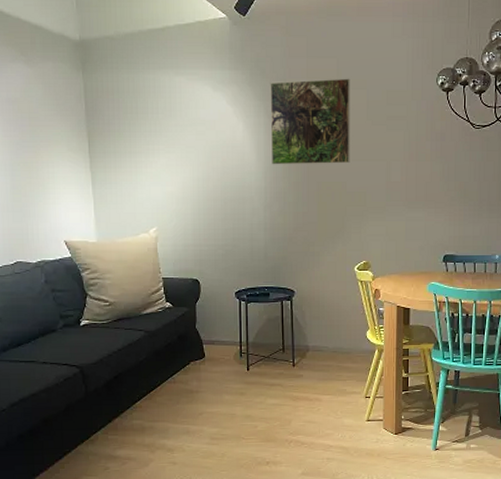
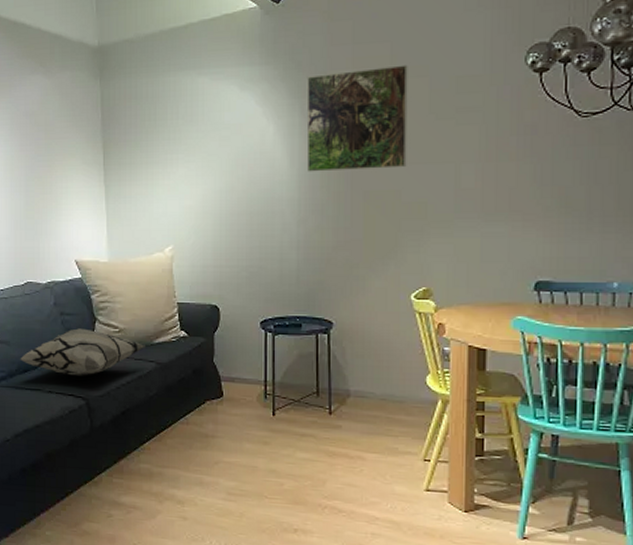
decorative pillow: none [13,303,134,347] -> present [20,328,145,376]

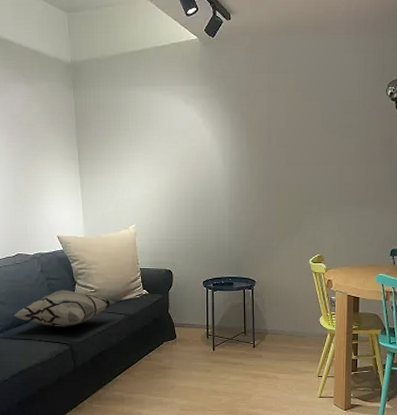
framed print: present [306,64,408,172] -> none [235,90,307,169]

